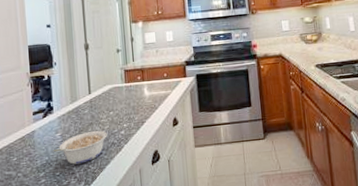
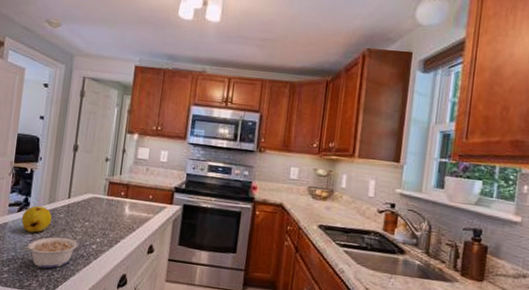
fruit: none [47,107,78,134] -> present [21,205,52,233]

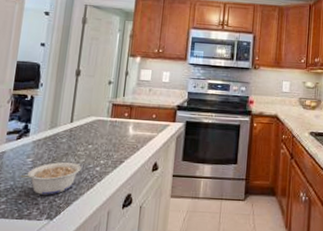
fruit: present [21,205,52,233] -> none [20,132,54,160]

